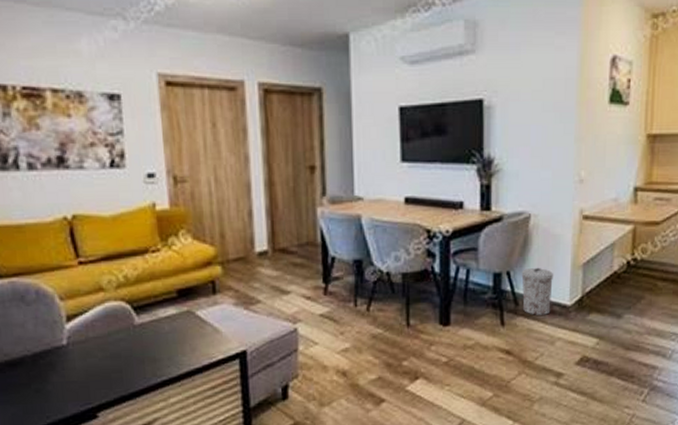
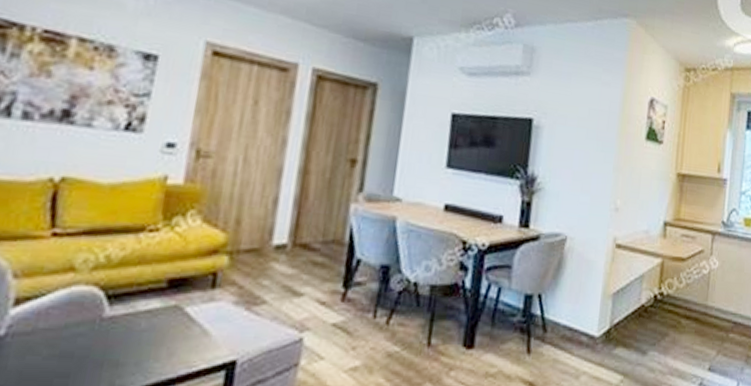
trash can: present [521,268,553,315] -> none [550,293,584,345]

